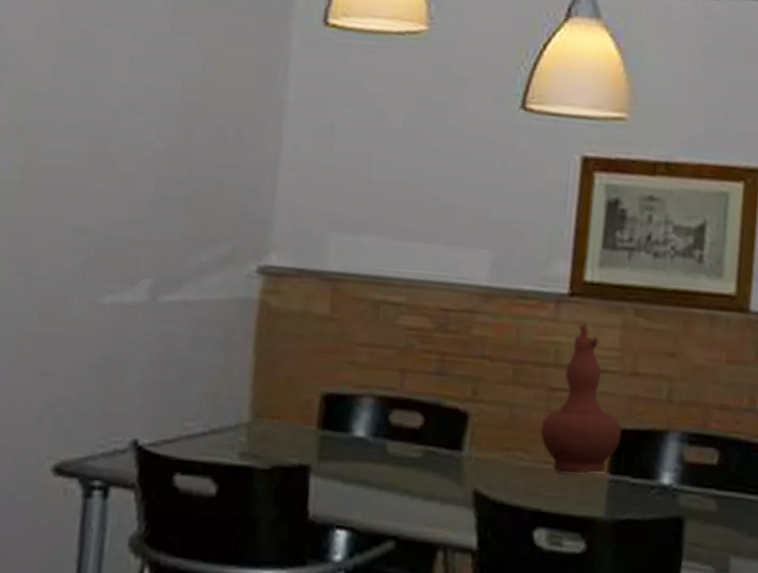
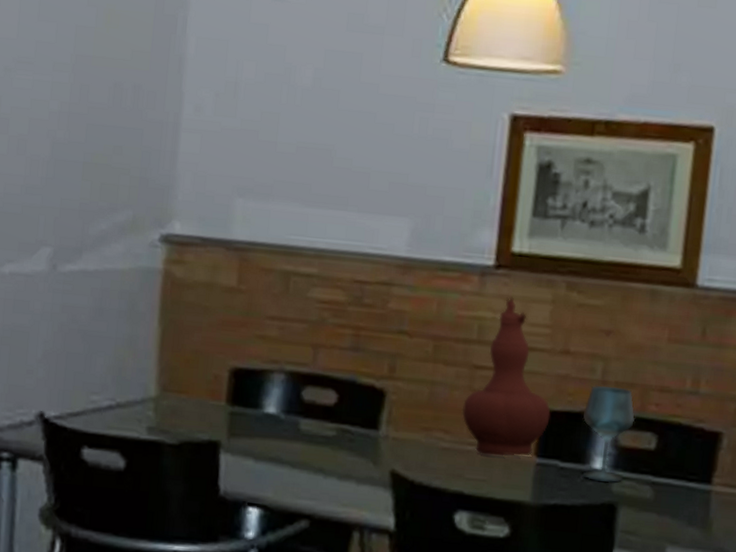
wine glass: none [651,405,699,497] -> present [582,386,636,483]

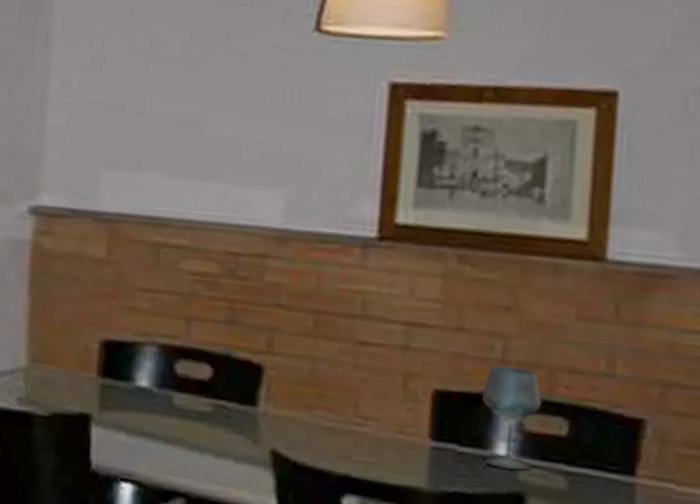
decorative vase: present [462,296,551,457] -> none [347,270,446,439]

